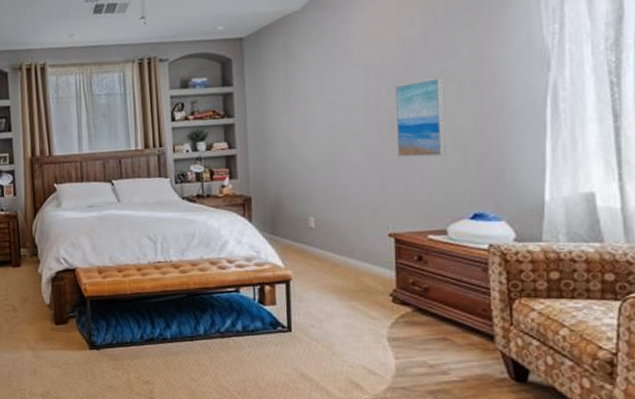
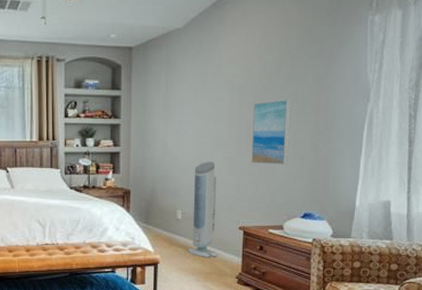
air purifier: none [325,158,363,272] -> present [187,162,217,257]

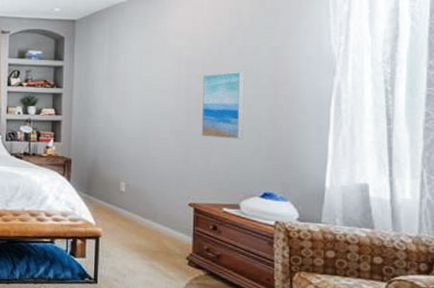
air purifier: present [187,162,217,257] -> none [131,133,165,235]

